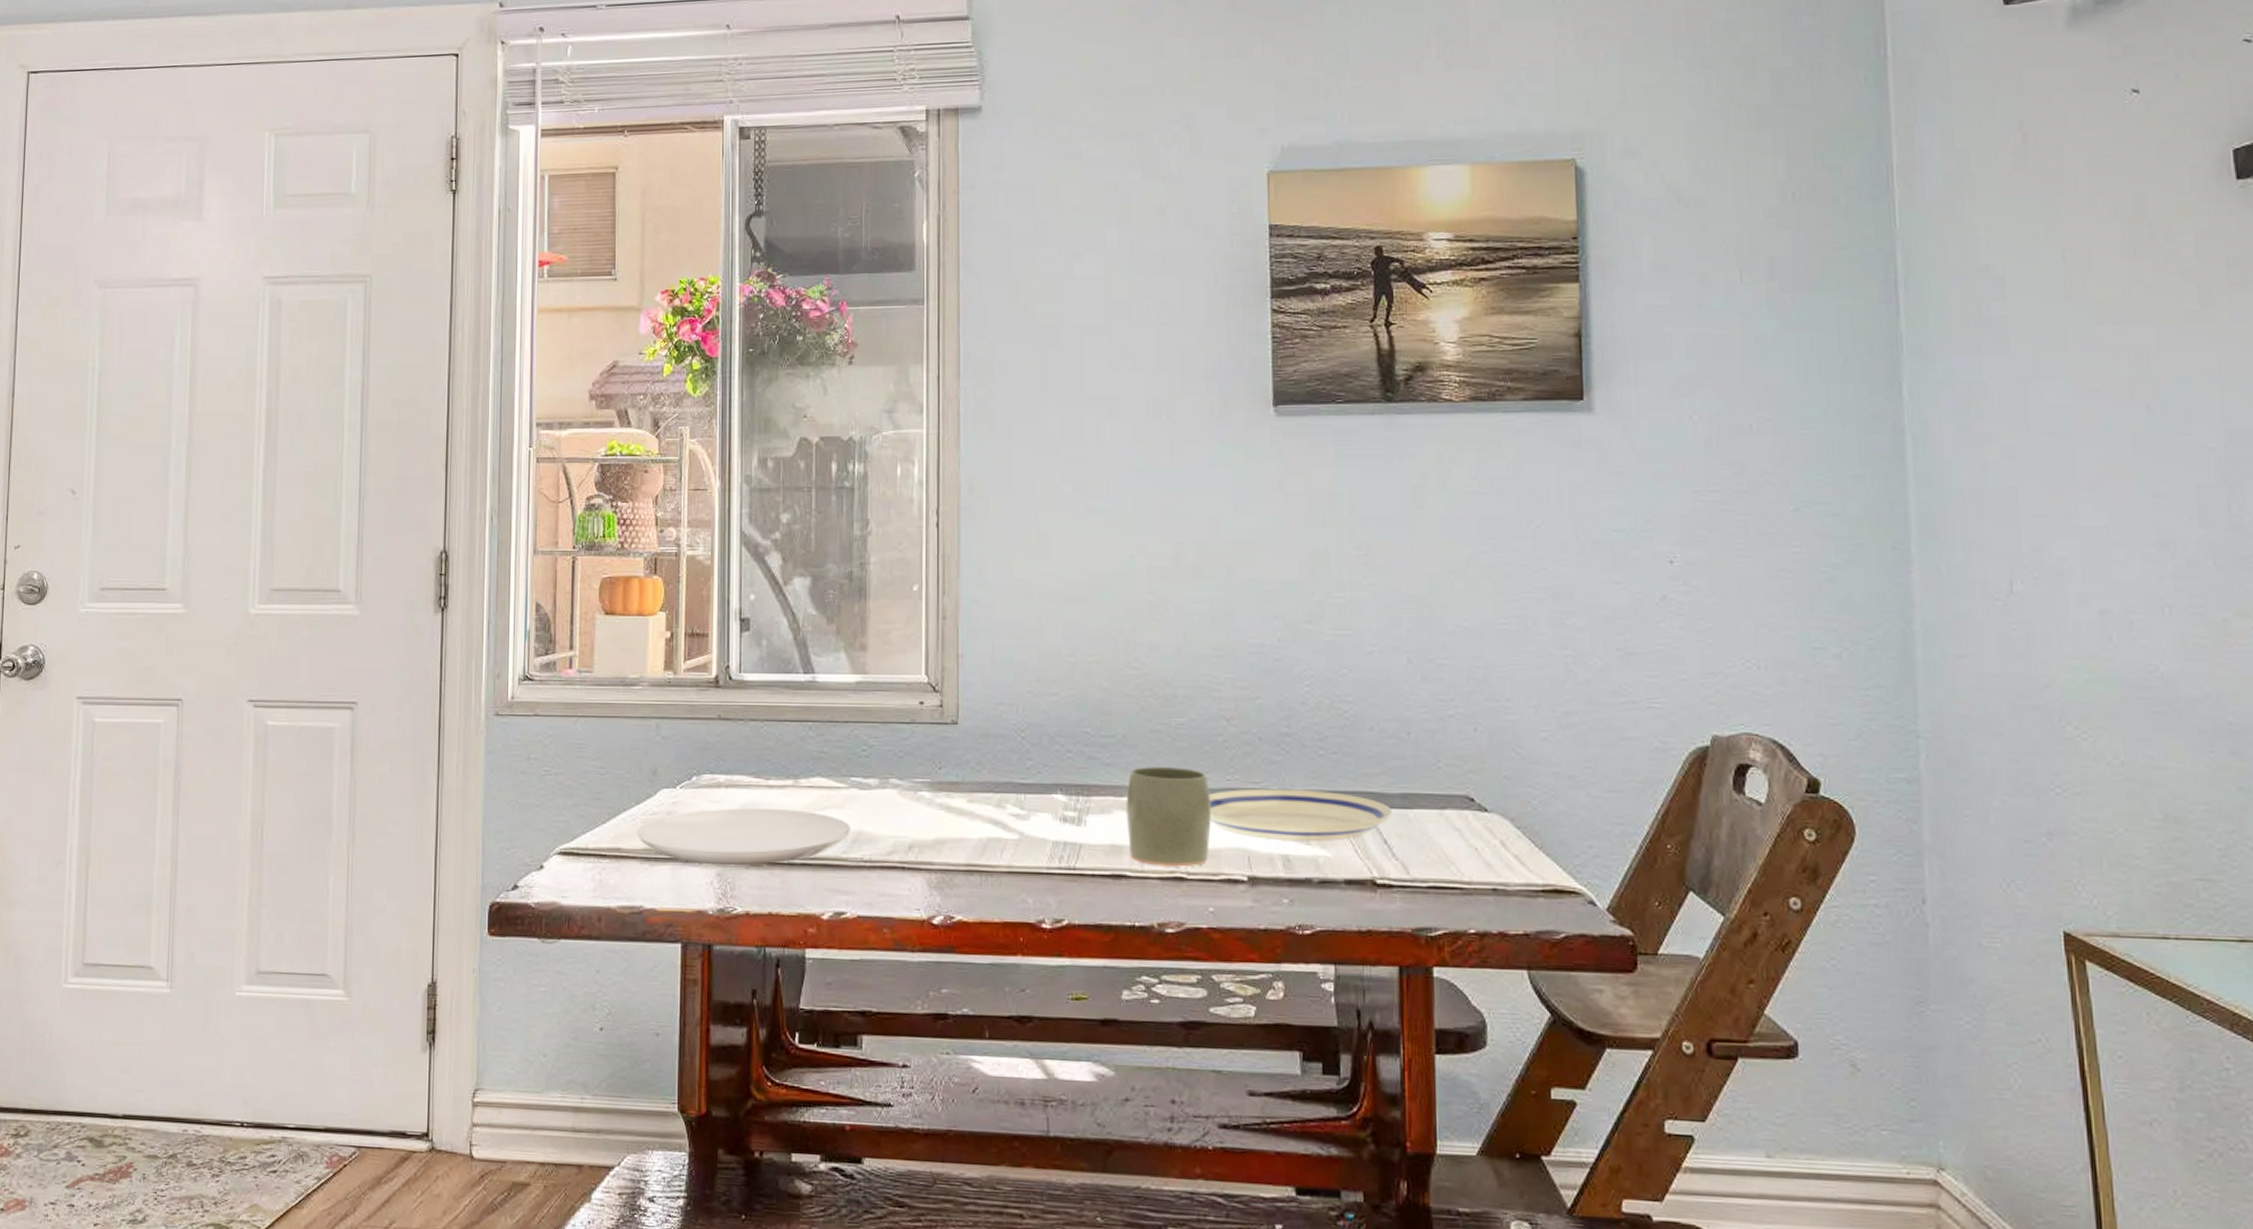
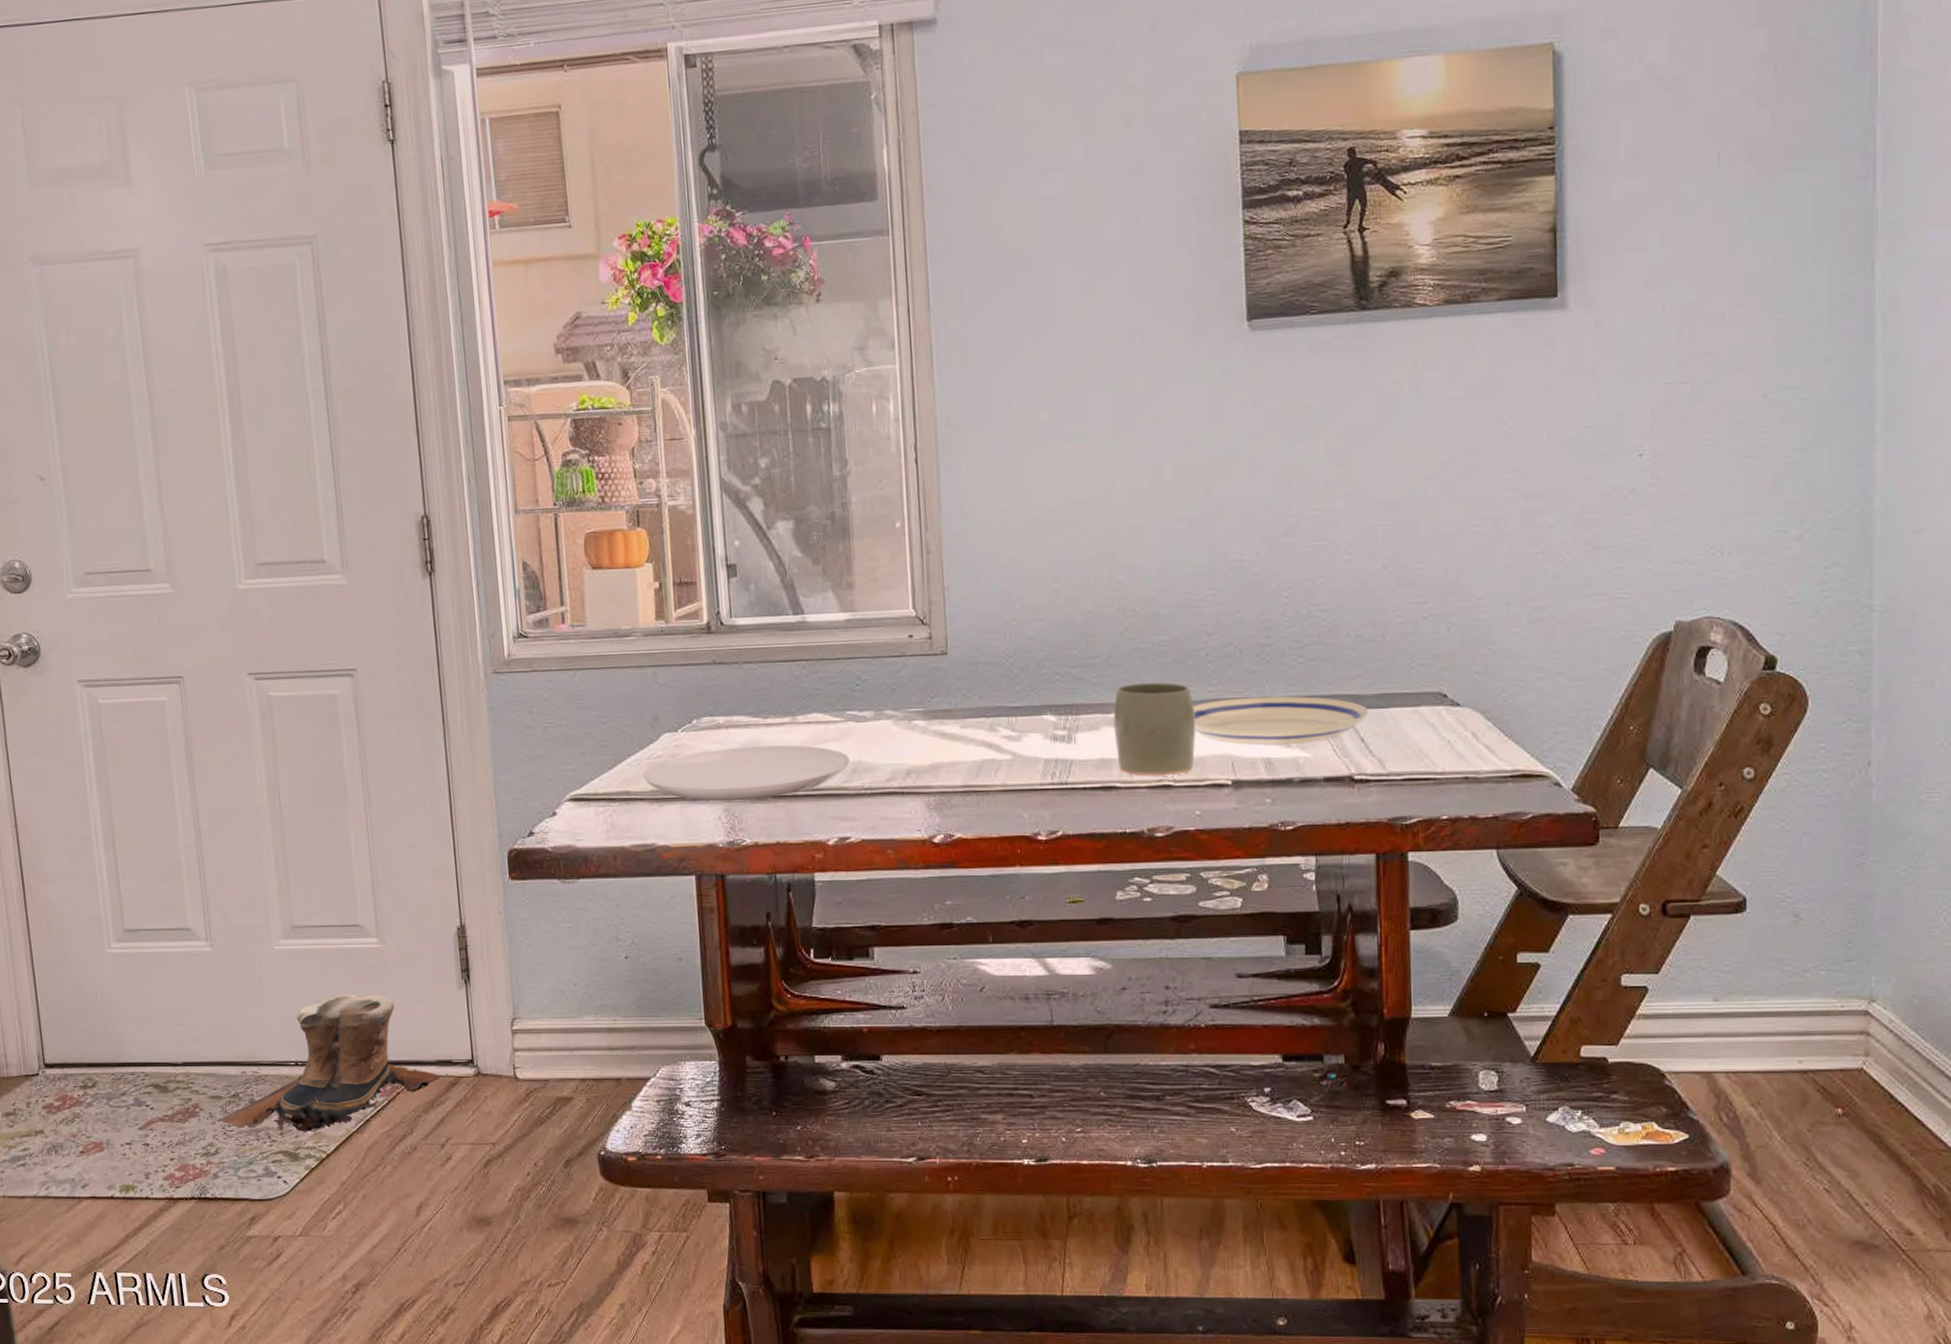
boot: none [143,1048,400,1204] -> present [211,993,448,1133]

